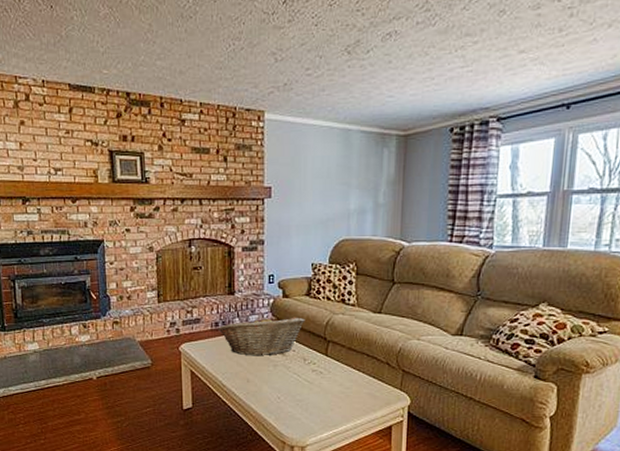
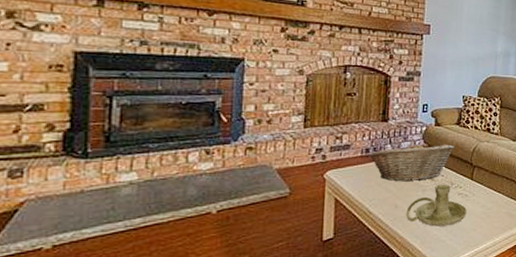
candle holder: none [259,359,323,404] -> present [406,184,467,227]

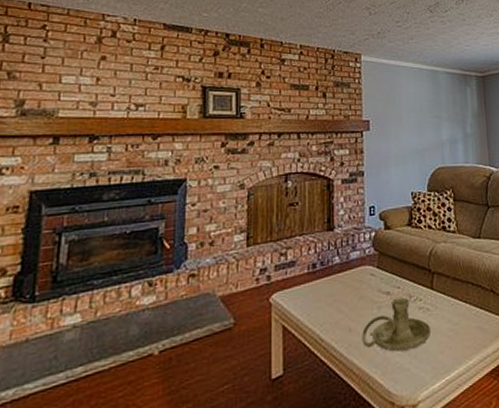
fruit basket: present [368,143,455,182] -> none [315,249,409,299]

